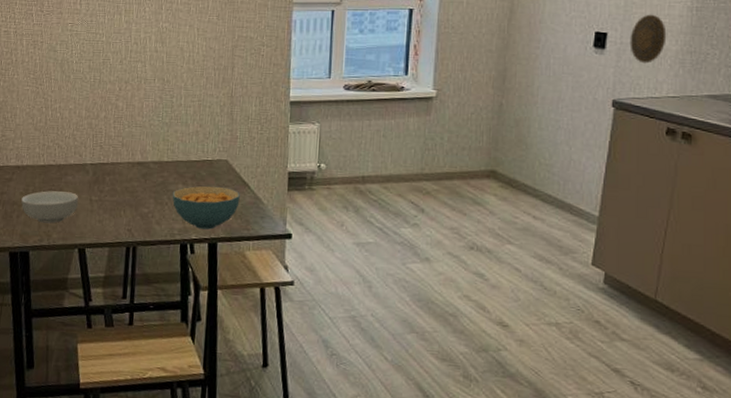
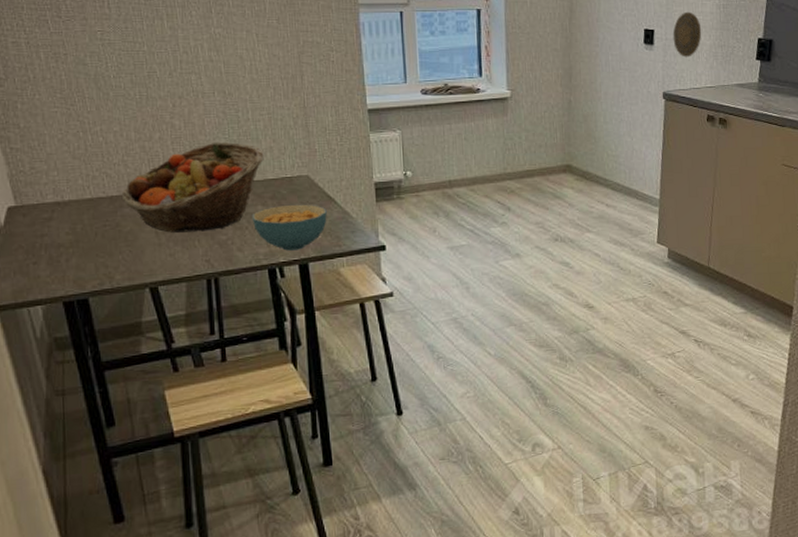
cereal bowl: present [21,191,79,224] -> none [69,226,142,264]
fruit basket: none [67,124,191,203] -> present [121,142,265,233]

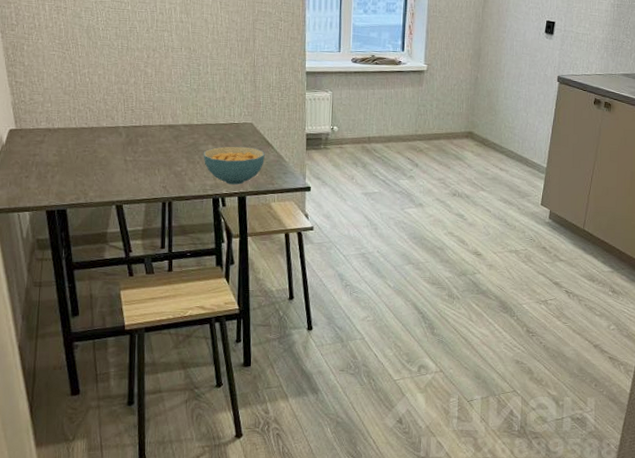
fruit basket: present [121,142,265,233] -> none [100,90,219,163]
decorative plate: present [673,11,702,58] -> none [570,8,597,48]

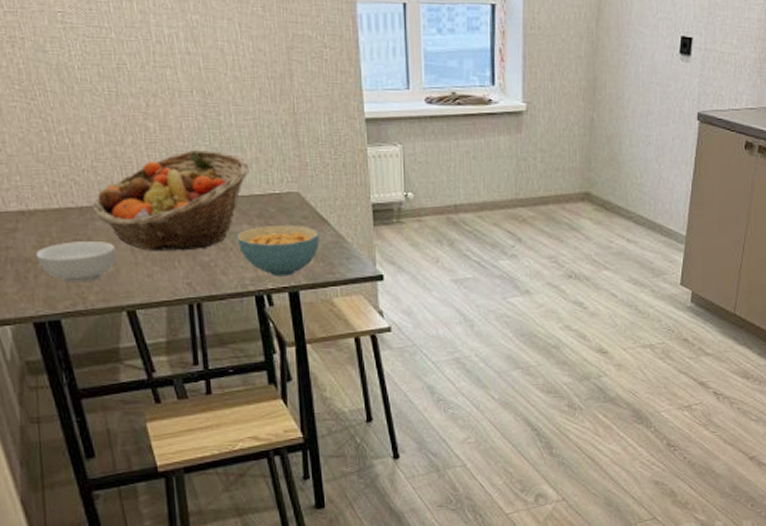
cereal bowl: none [55,152,113,183] -> present [36,242,117,283]
fruit basket: none [100,90,219,163] -> present [92,150,251,251]

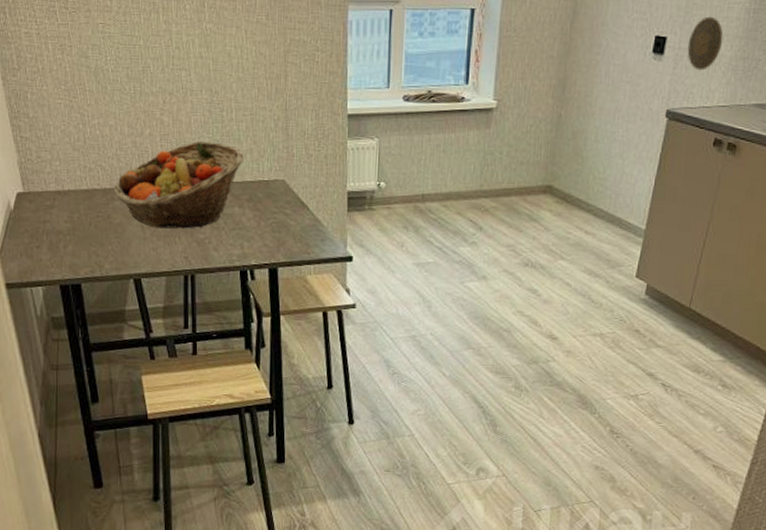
cereal bowl: present [36,242,117,283] -> none [67,218,129,253]
cereal bowl: present [236,224,320,276] -> none [228,208,299,254]
decorative plate: none [713,17,747,73] -> present [687,16,724,71]

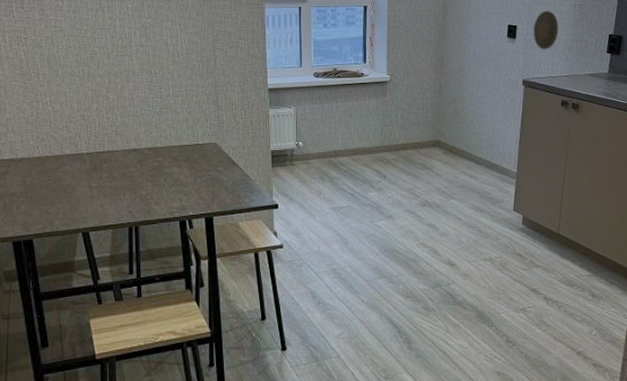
fruit basket: present [113,141,245,229] -> none [63,114,182,187]

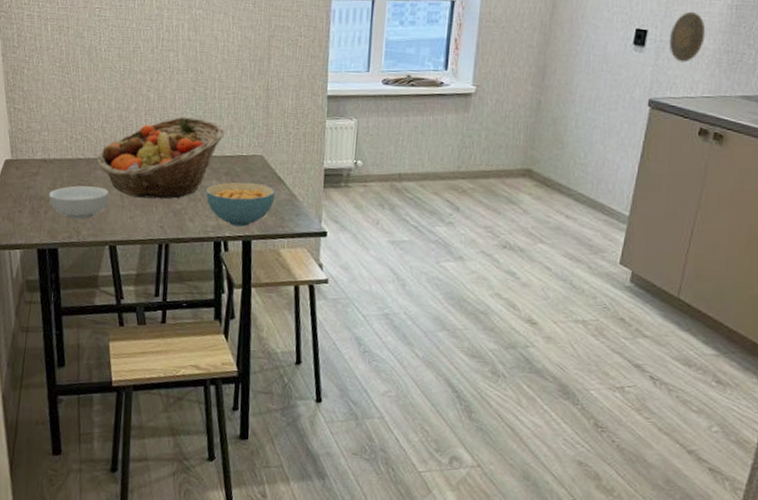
cereal bowl: none [20,181,78,211] -> present [49,185,109,220]
fruit basket: none [63,114,182,187] -> present [96,117,226,199]
cereal bowl: none [168,167,230,206] -> present [205,182,275,227]

